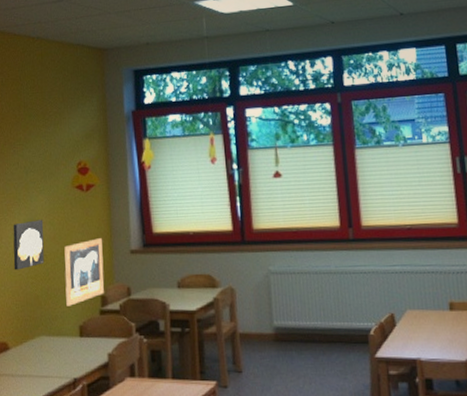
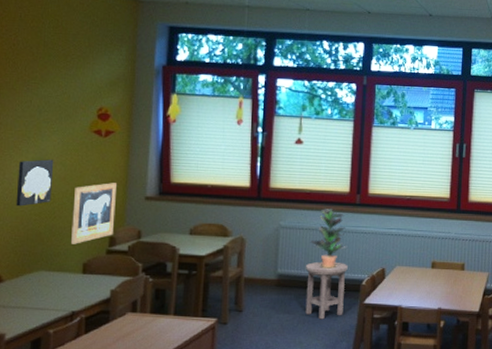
stool: none [303,309,353,379] -> present [305,261,348,320]
potted plant: none [304,246,347,318] -> present [310,208,348,269]

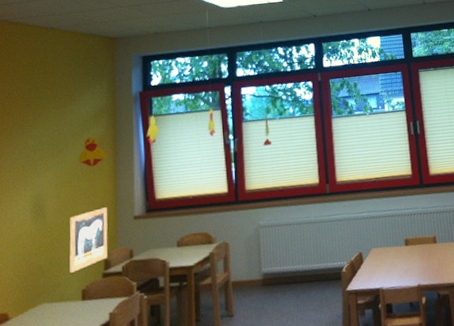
wall art: present [16,159,54,207] -> none [17,194,50,244]
stool: present [305,261,348,320] -> none [287,252,329,314]
potted plant: present [310,208,348,269] -> none [288,200,324,261]

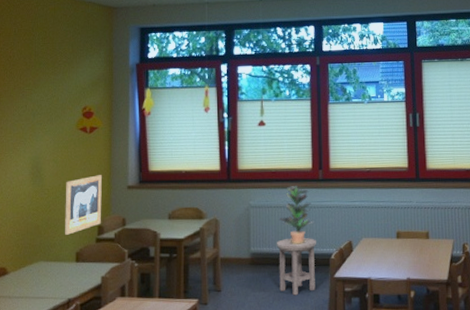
stool: none [287,252,329,314] -> present [276,237,316,296]
potted plant: none [288,200,324,261] -> present [279,185,314,245]

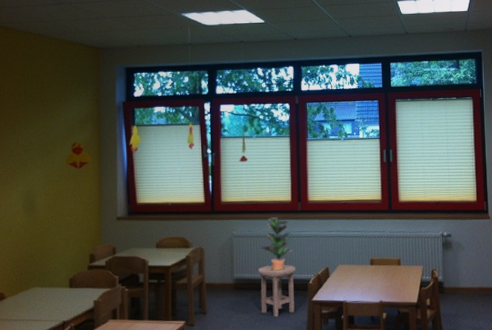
wall art: present [65,175,102,235] -> none [57,207,93,263]

